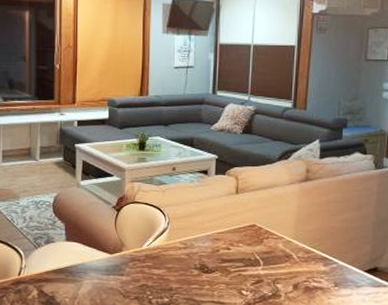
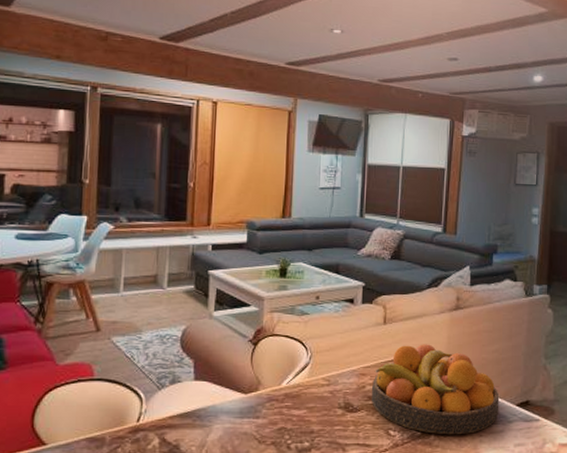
fruit bowl: none [224,212,348,297] -> present [371,344,500,435]

